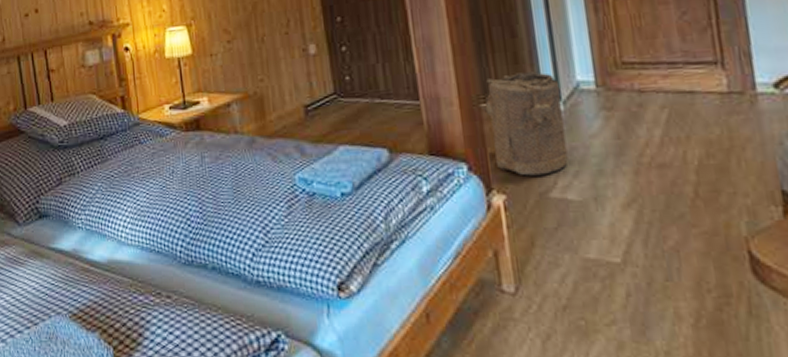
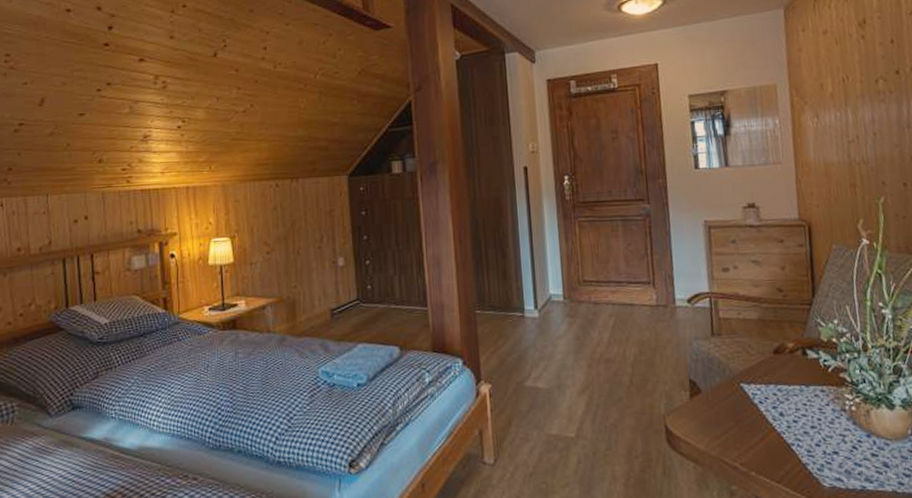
laundry hamper: present [478,72,569,176] -> none [474,286,540,369]

